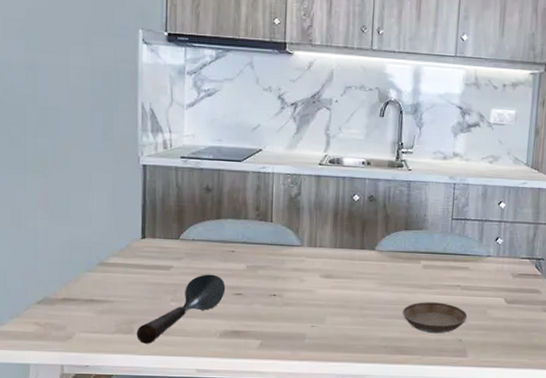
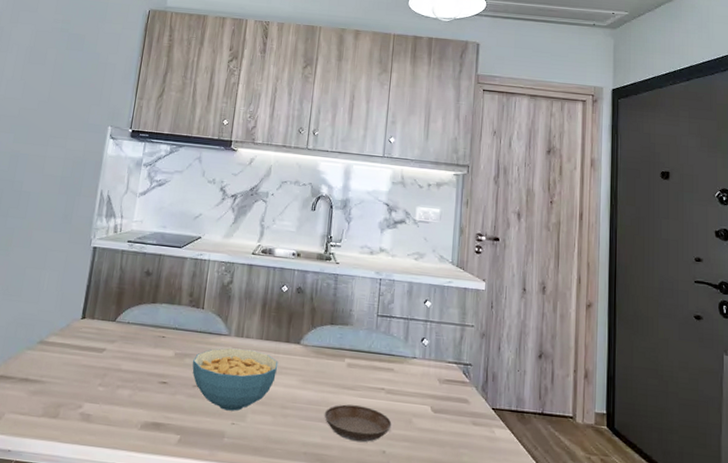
spoon: present [136,274,226,344] -> none [61,359,153,431]
cereal bowl: none [265,258,354,315] -> present [192,348,279,411]

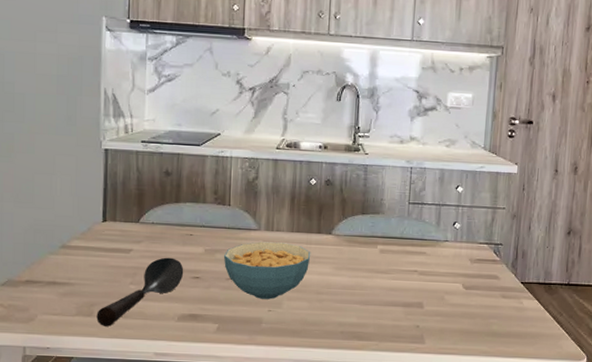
spoon: none [61,359,153,431] -> present [96,257,184,326]
saucer: present [324,404,392,442] -> none [359,287,425,320]

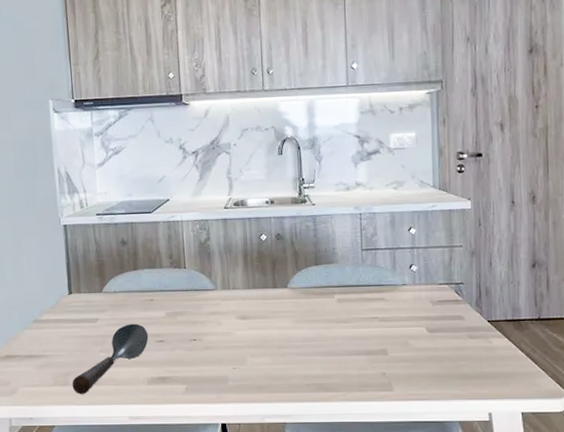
cereal bowl: present [223,241,311,300] -> none [184,300,269,357]

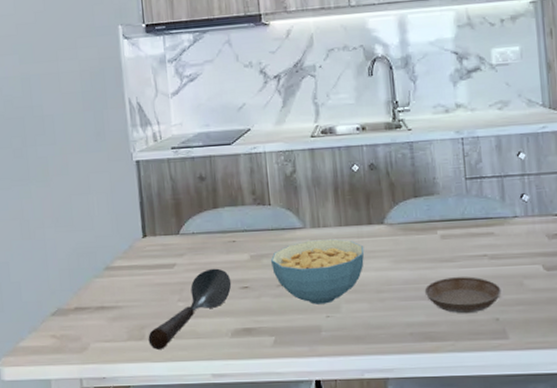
cereal bowl: none [184,300,269,357] -> present [270,239,365,305]
saucer: none [321,336,389,369] -> present [424,276,502,314]

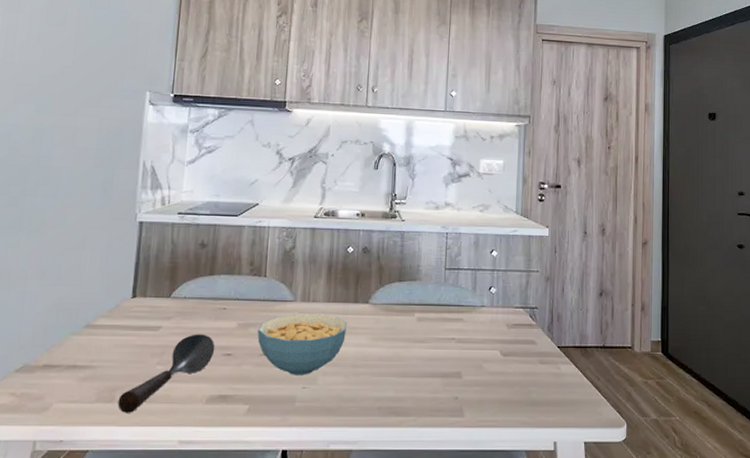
saucer: present [424,276,502,314] -> none [396,357,463,392]

